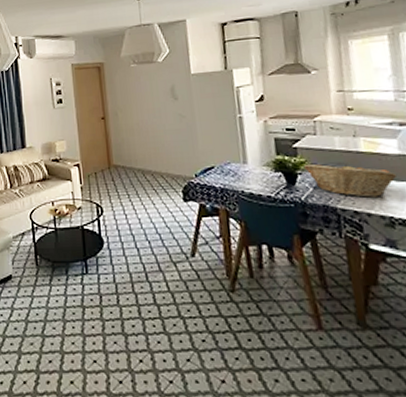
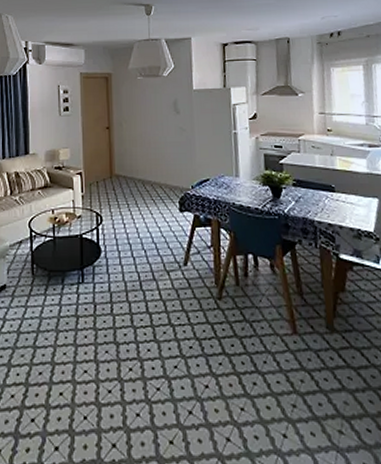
fruit basket: present [303,163,398,198] -> none [287,179,365,211]

